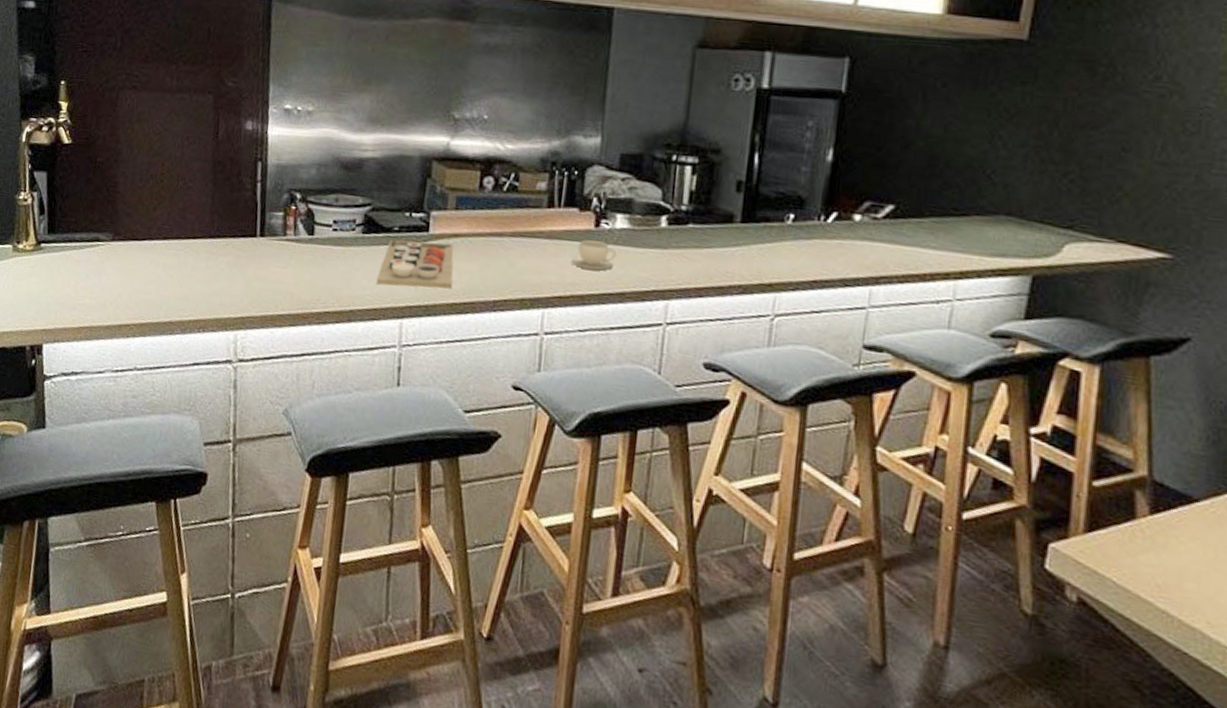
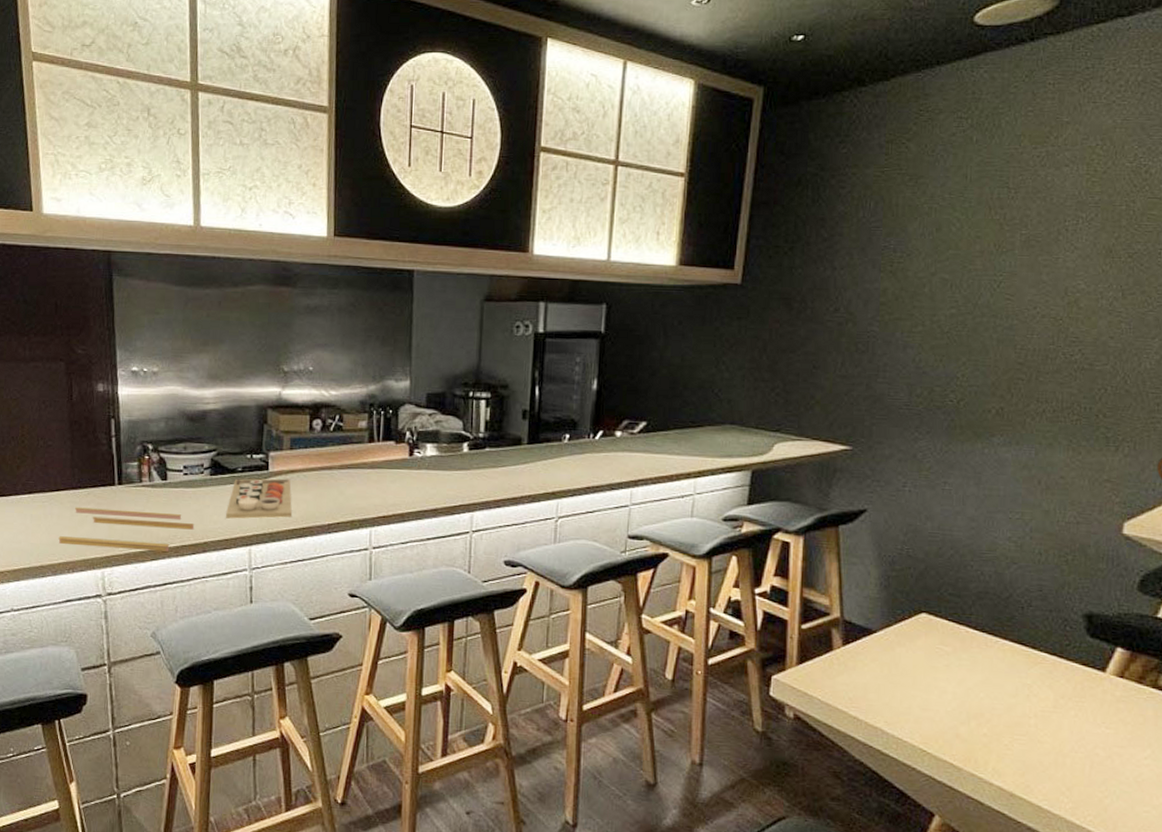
chopsticks: none [190,258,341,318] -> present [58,507,195,552]
teacup: present [571,240,617,271] -> none [391,467,428,492]

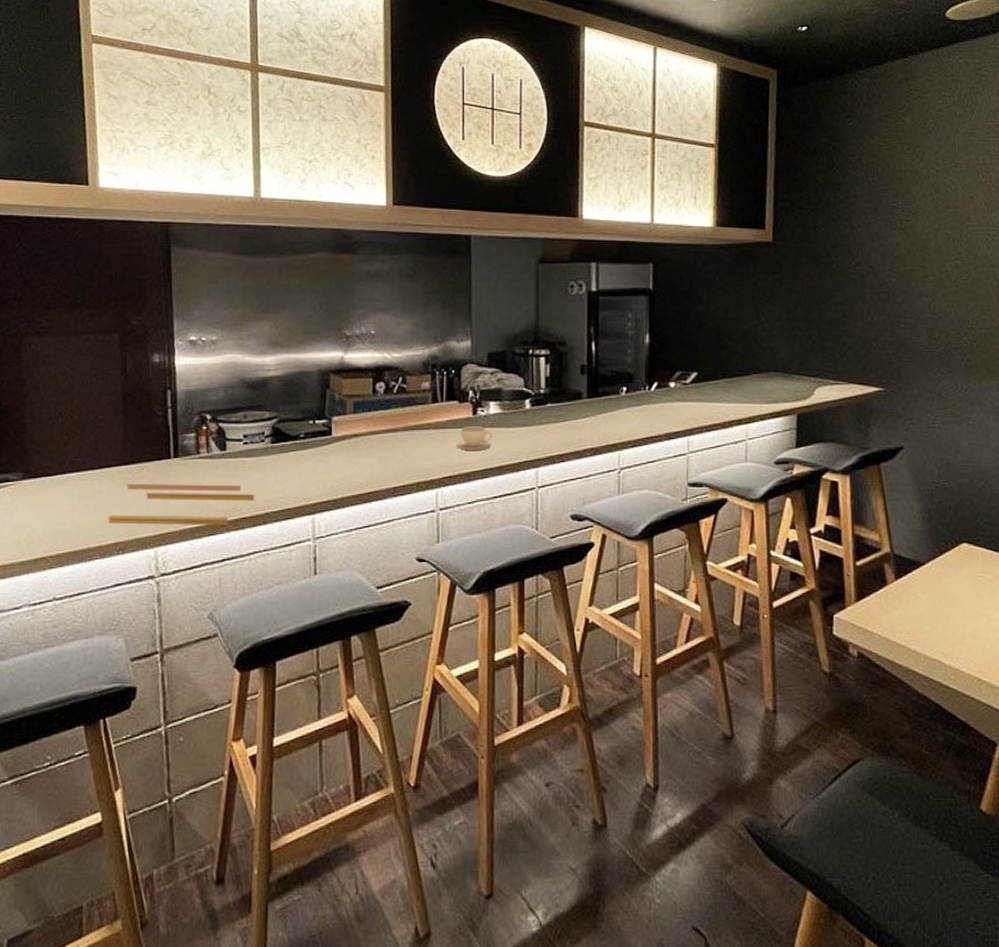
sushi platter: present [226,478,292,519] -> none [288,443,356,487]
teacup: none [391,467,428,492] -> present [456,426,492,450]

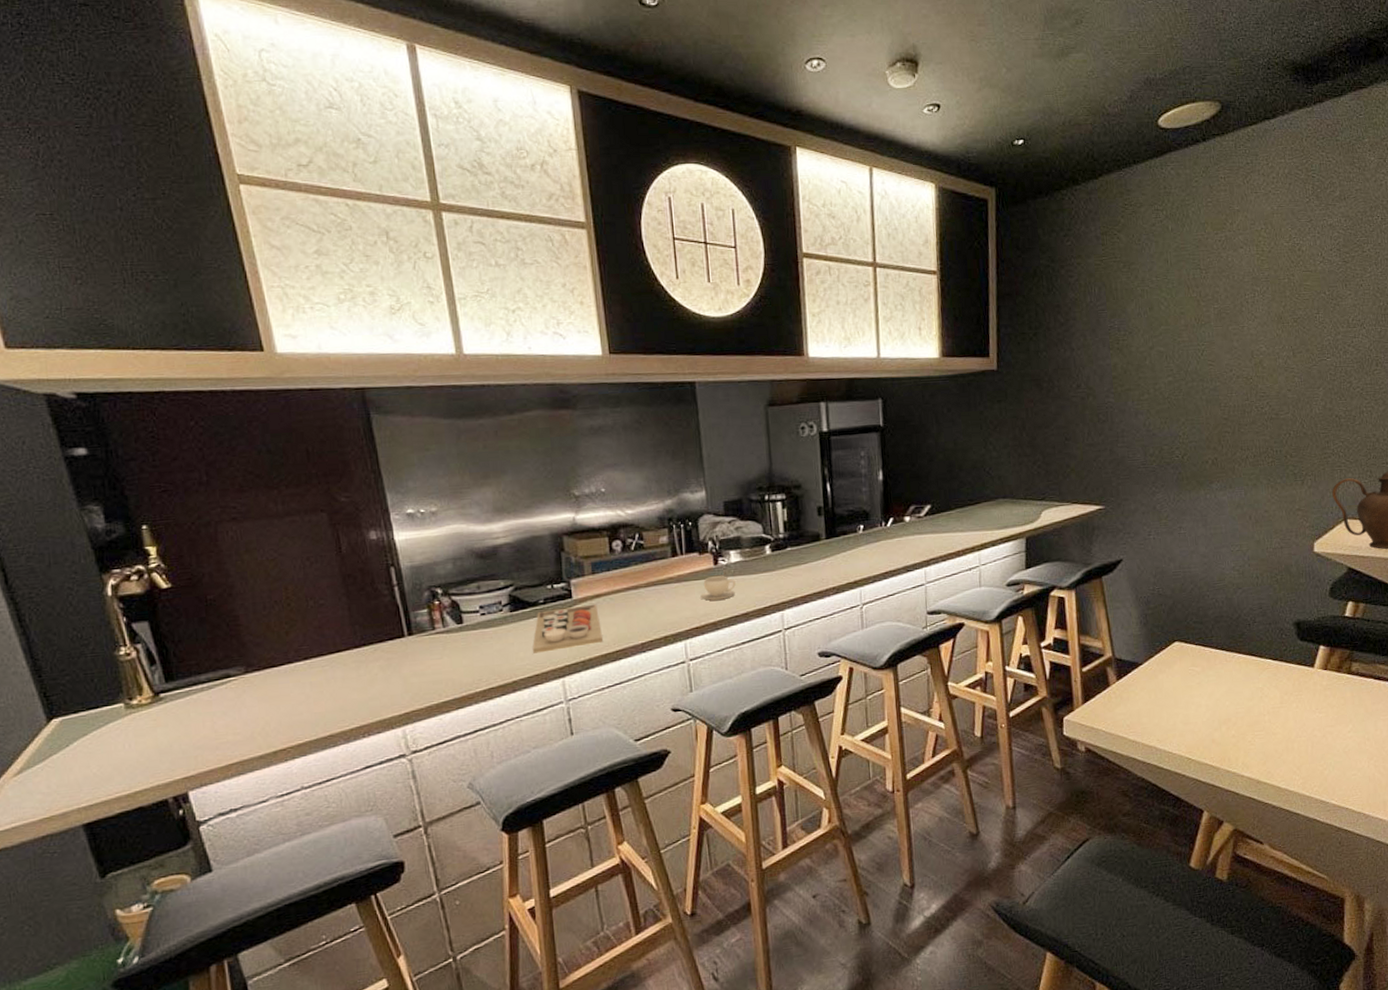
chopsticks: present [108,483,255,525] -> none [346,657,500,709]
sushi platter: none [288,443,356,487] -> present [533,604,603,653]

